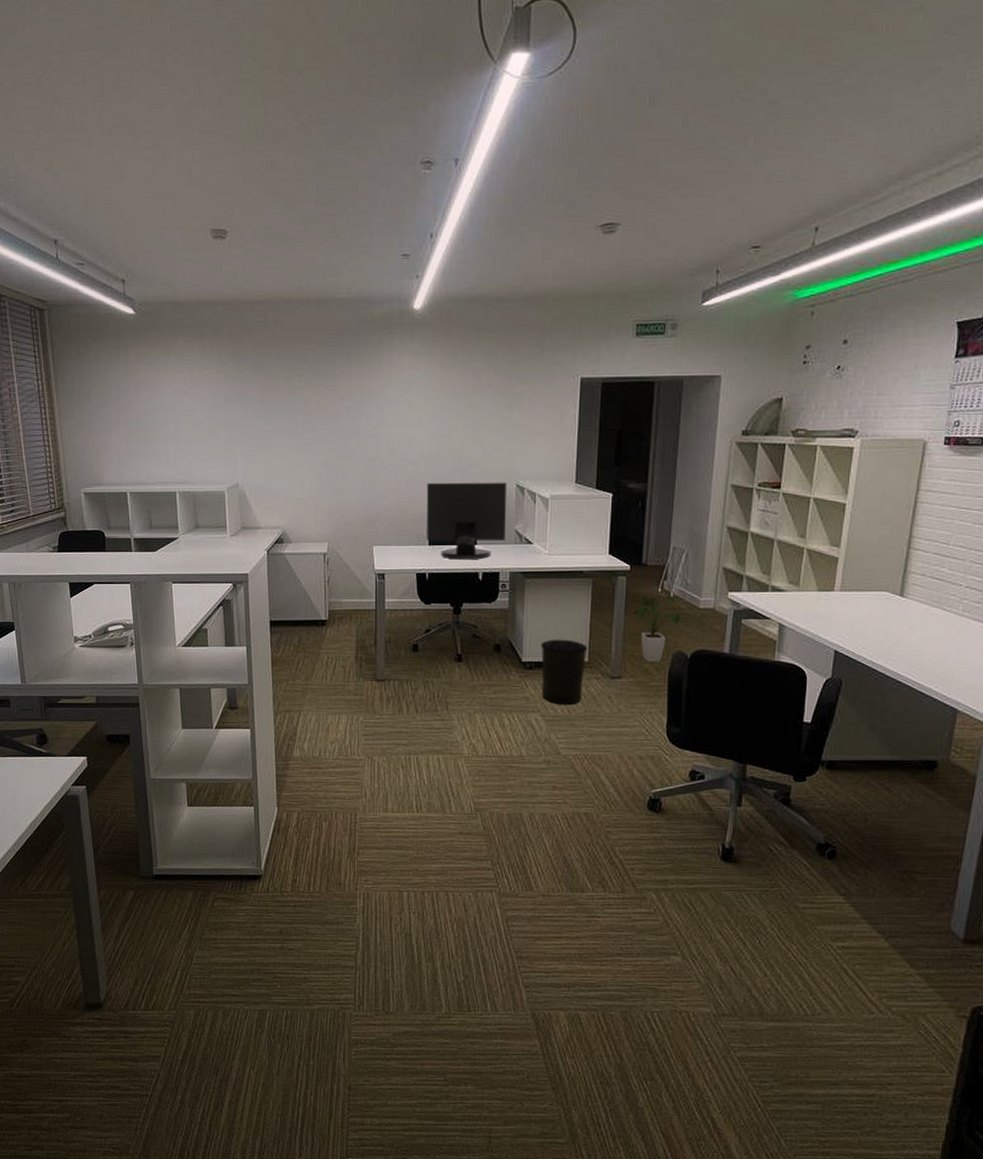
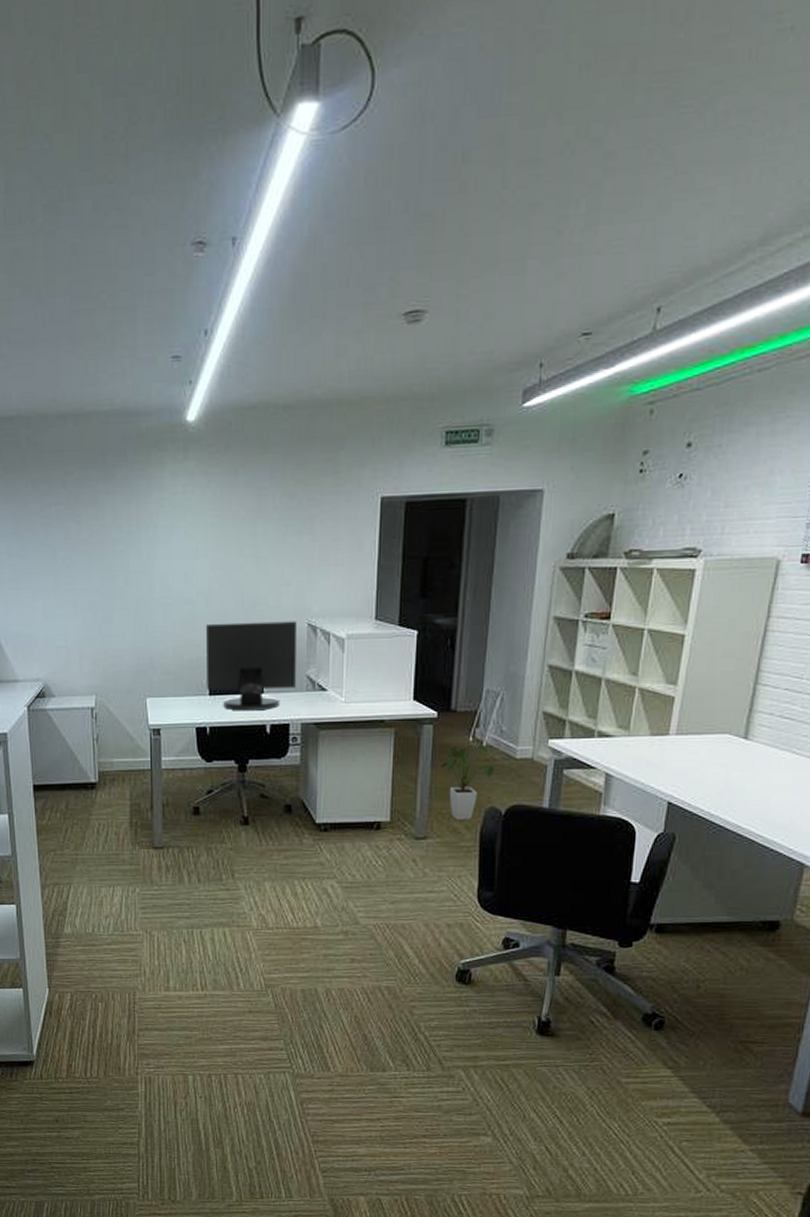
waste bin: present [540,639,588,706] -> none [336,797,390,870]

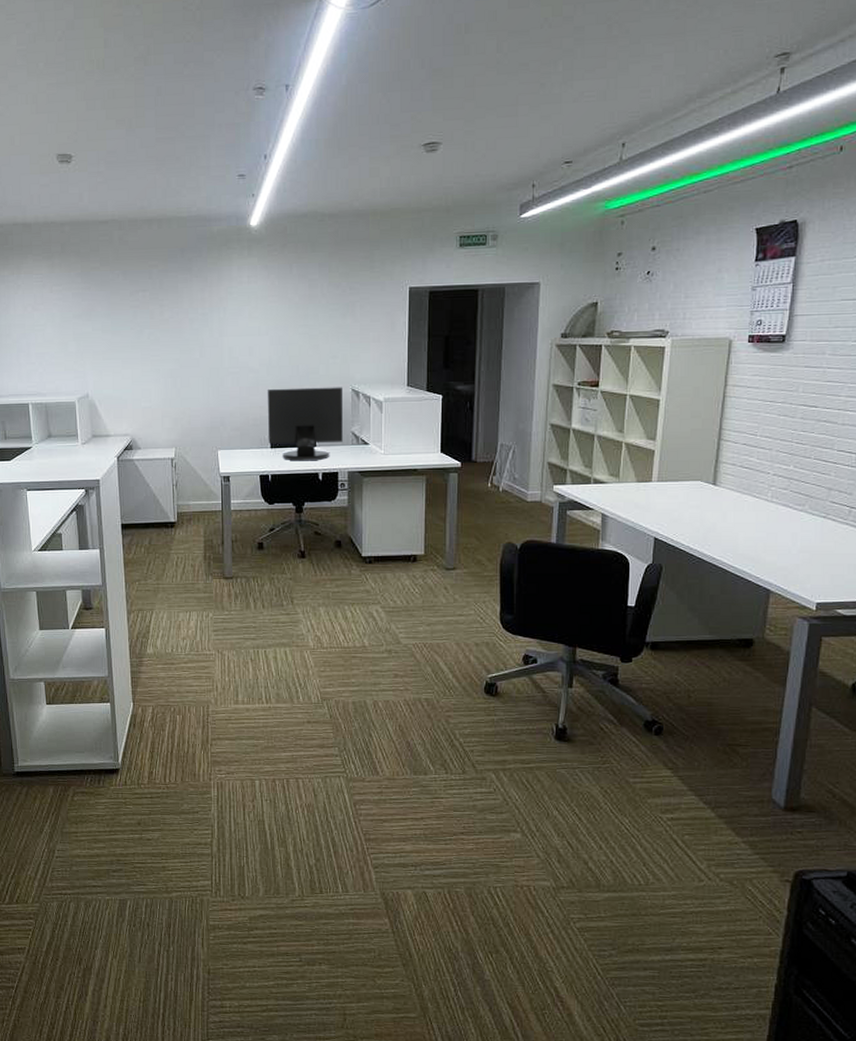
house plant: present [441,743,494,820] -> none [465,488,510,554]

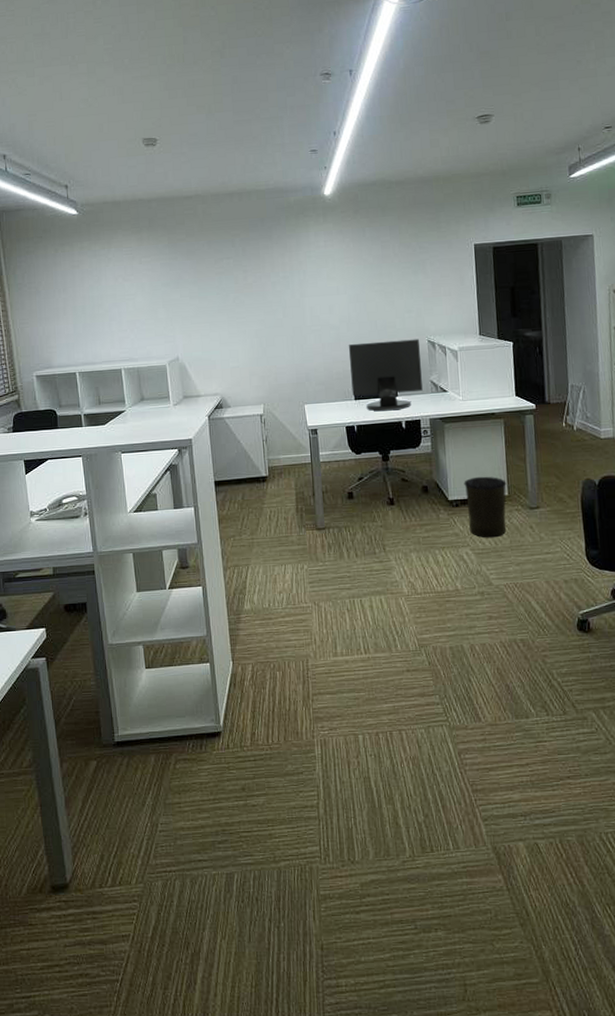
waste bin: none [379,534,424,597] -> present [464,476,507,538]

